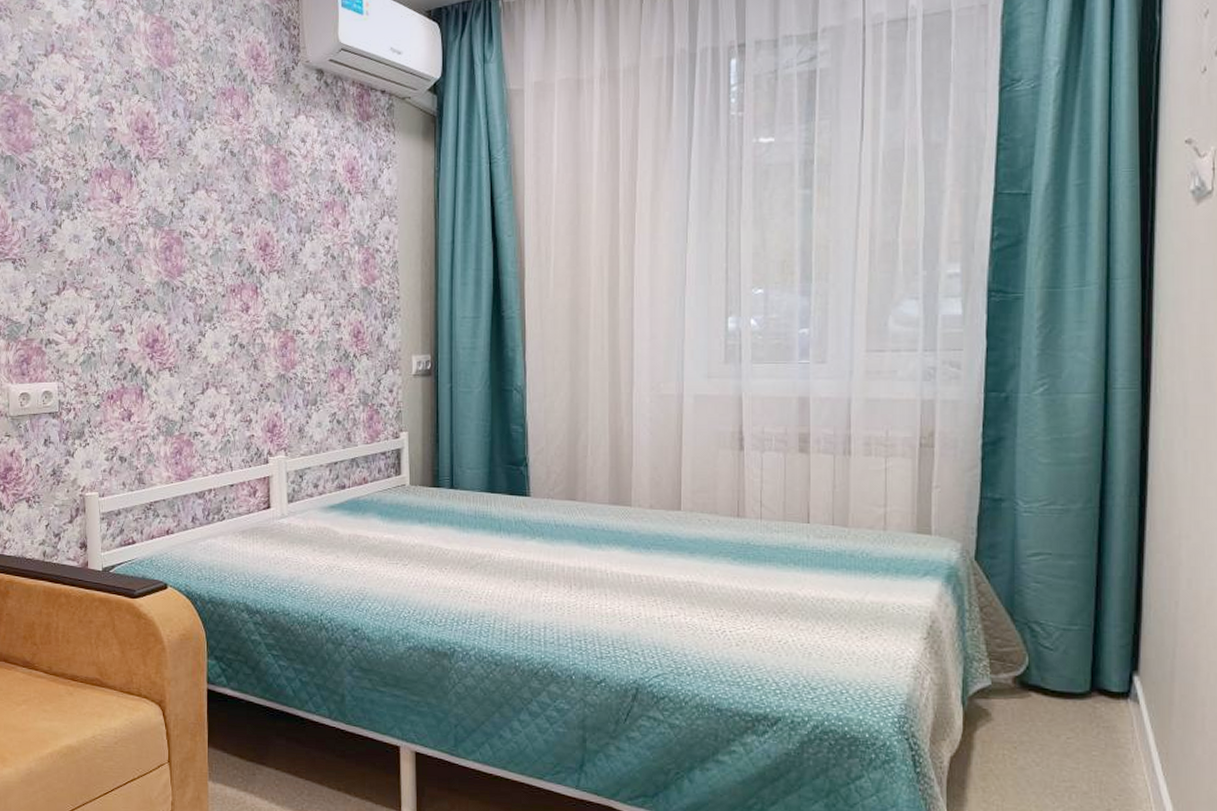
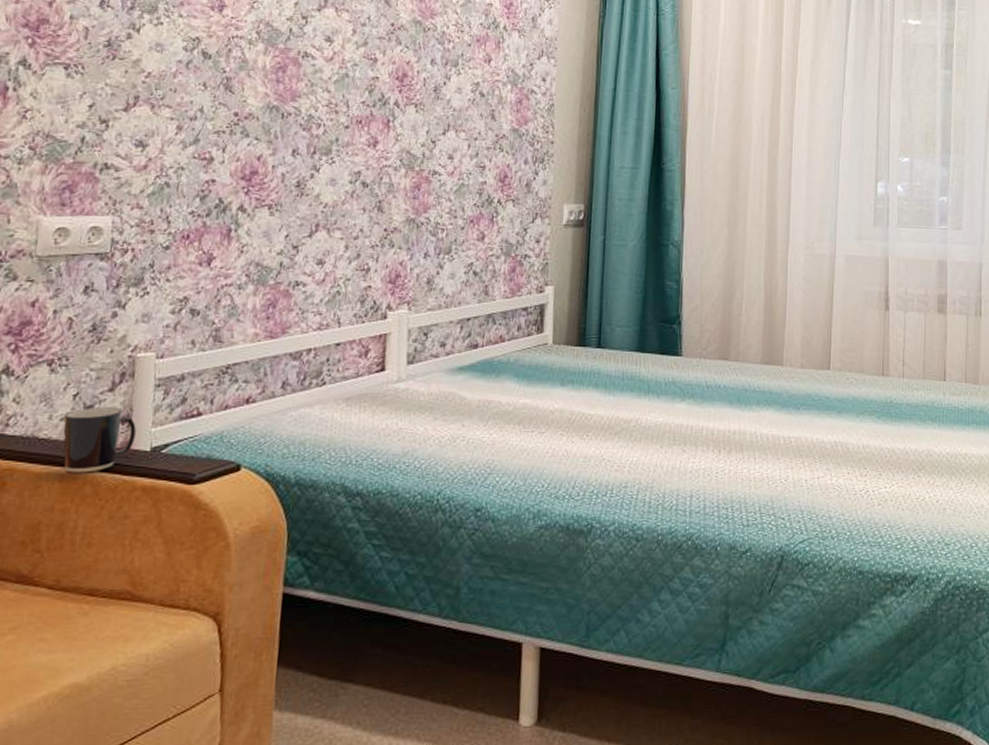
mug: none [41,535,91,586] -> present [63,407,136,473]

